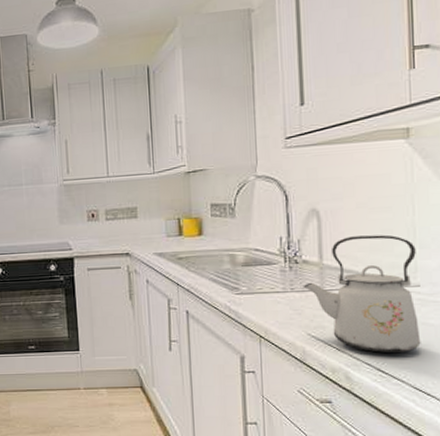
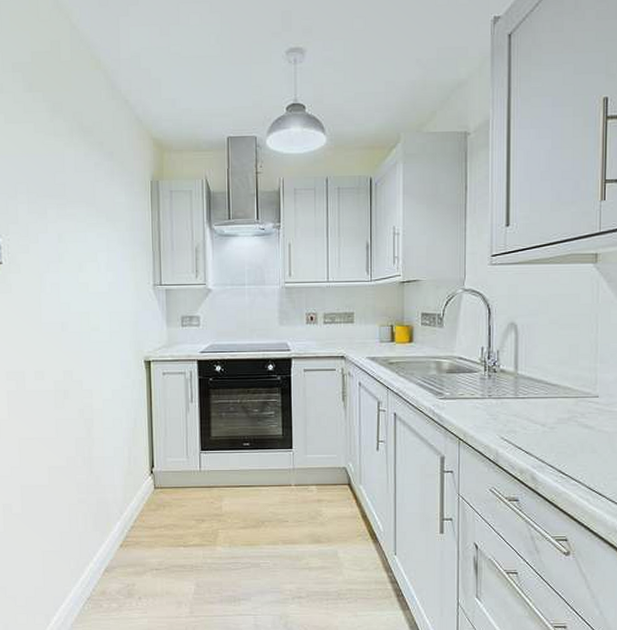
kettle: present [303,234,421,354] -> none [499,349,597,457]

